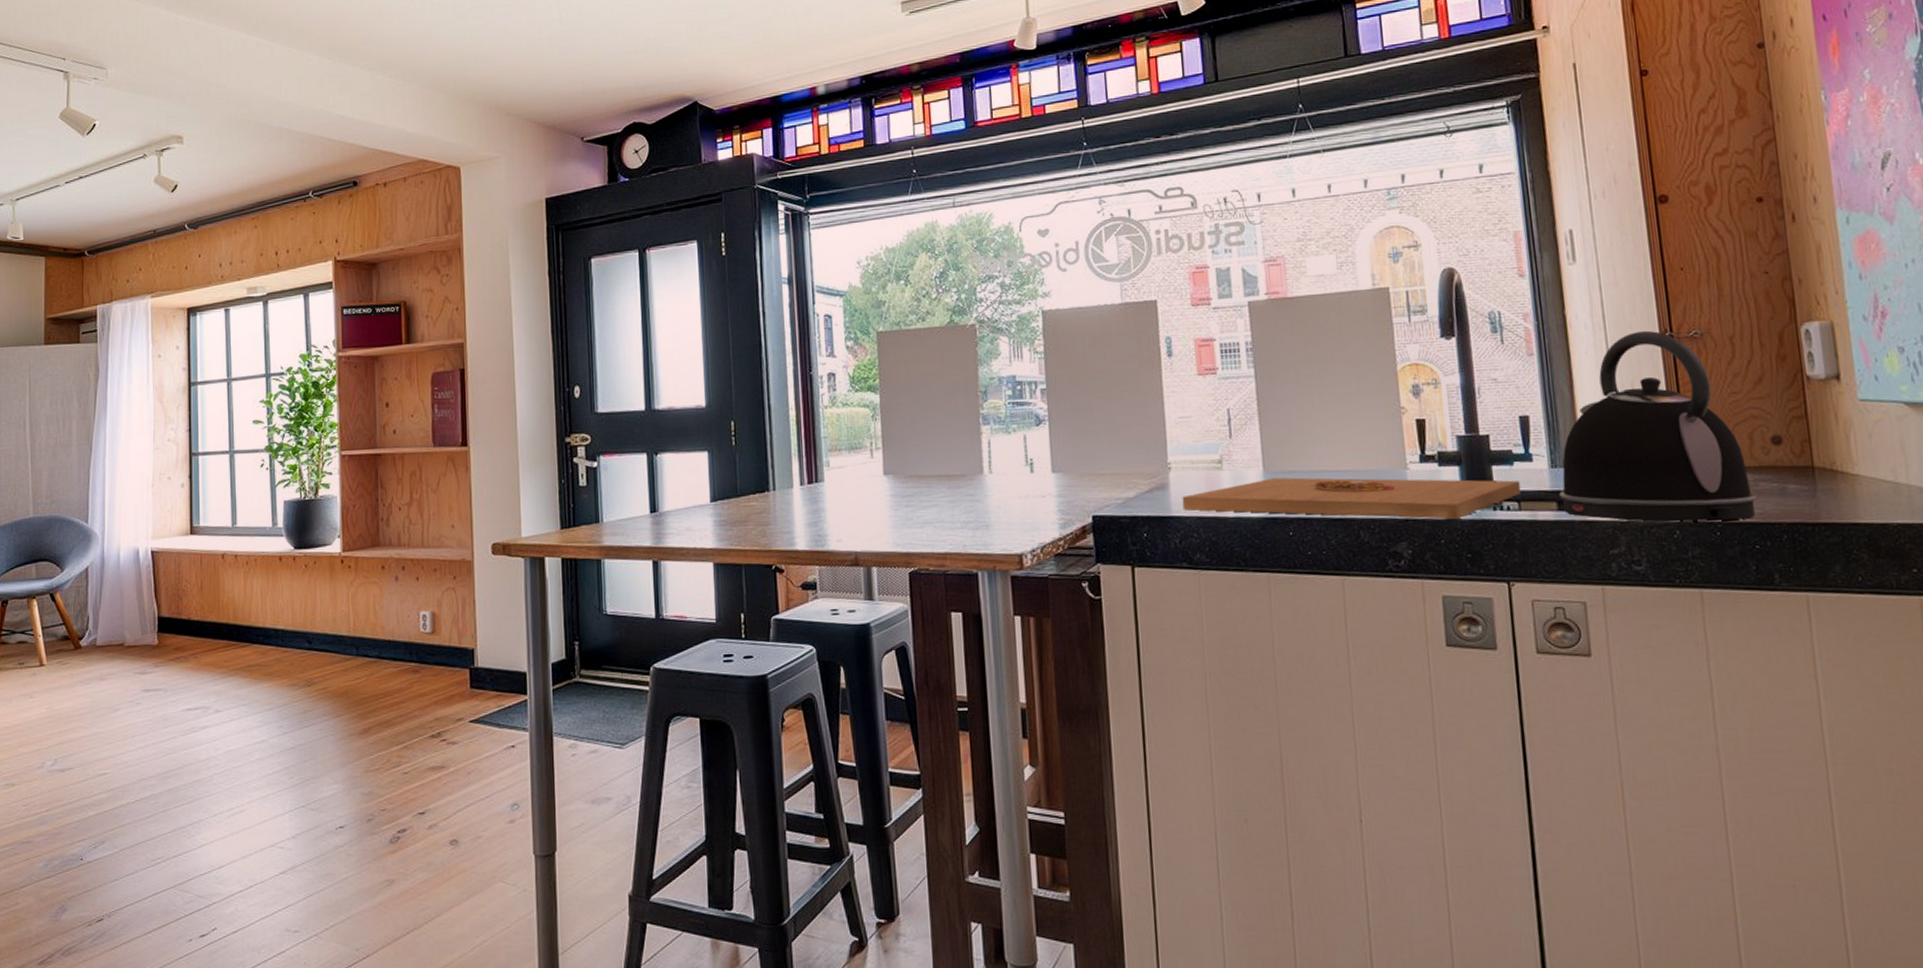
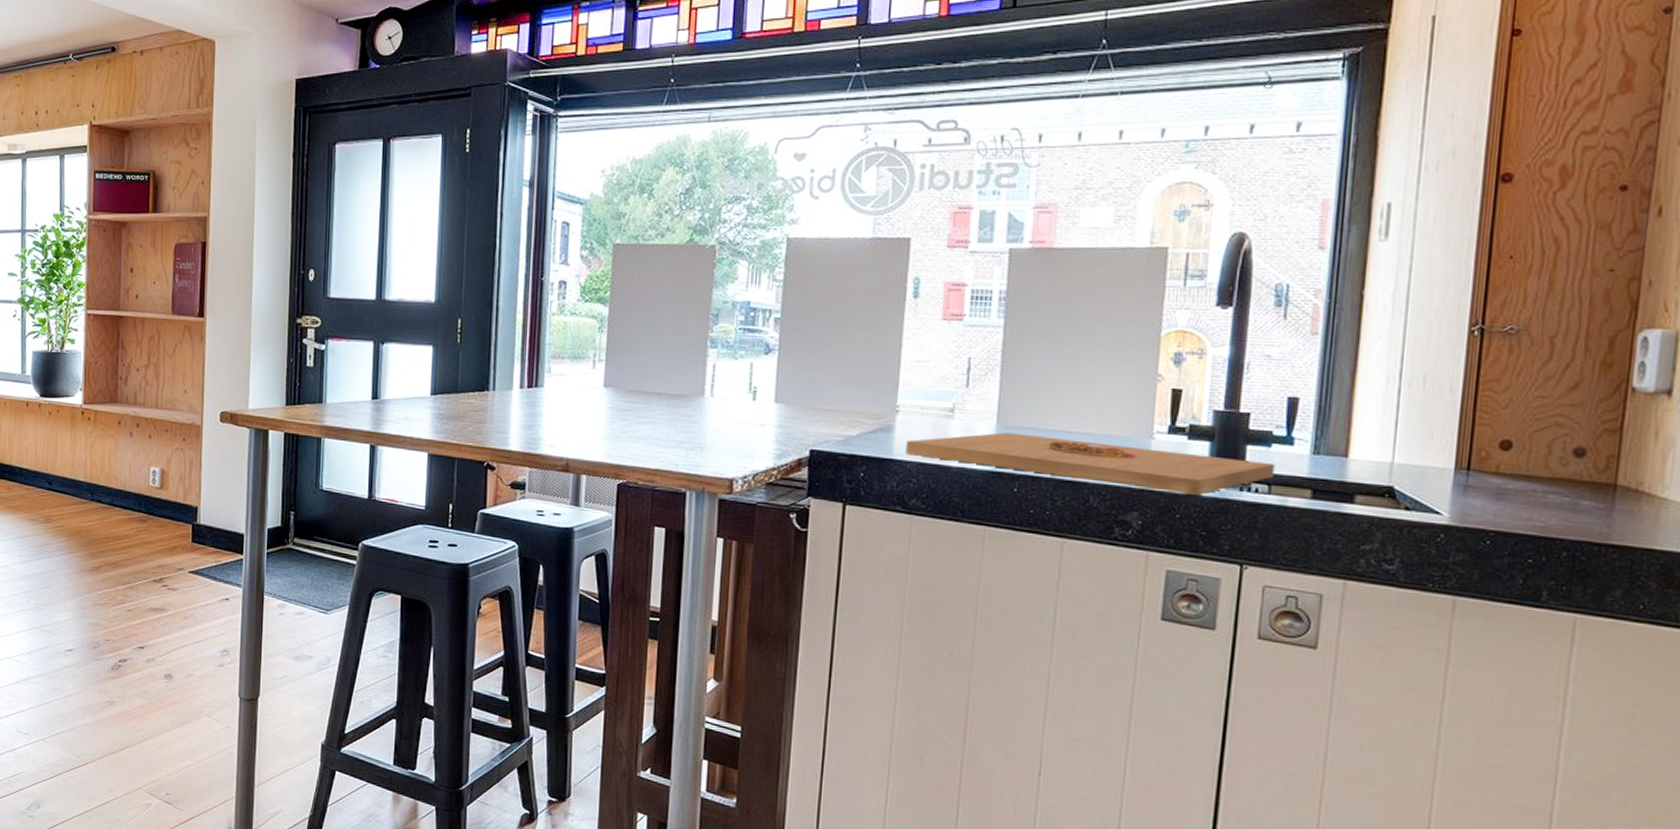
kettle: present [1559,330,1758,522] -> none [1316,320,1543,531]

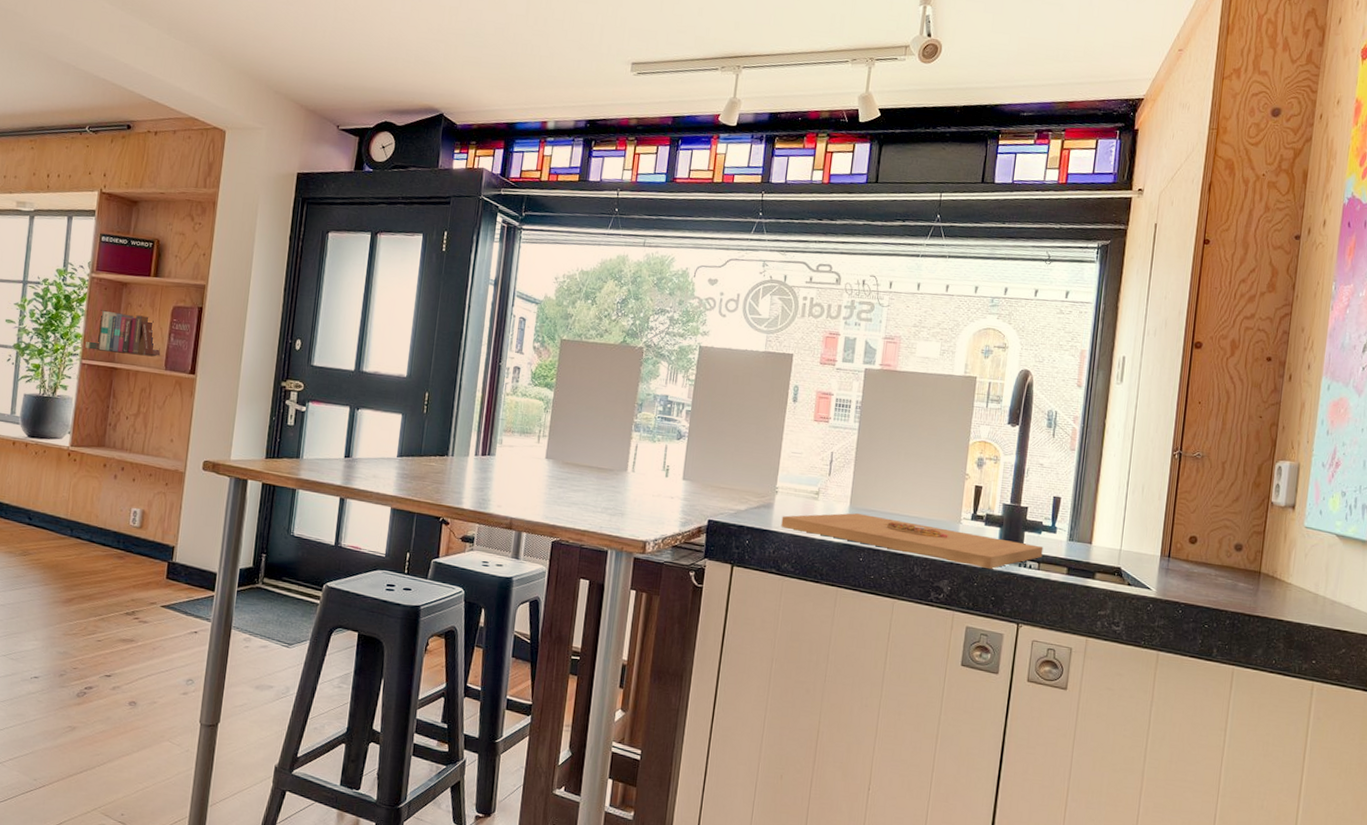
books: none [89,254,167,301] -> present [85,310,161,357]

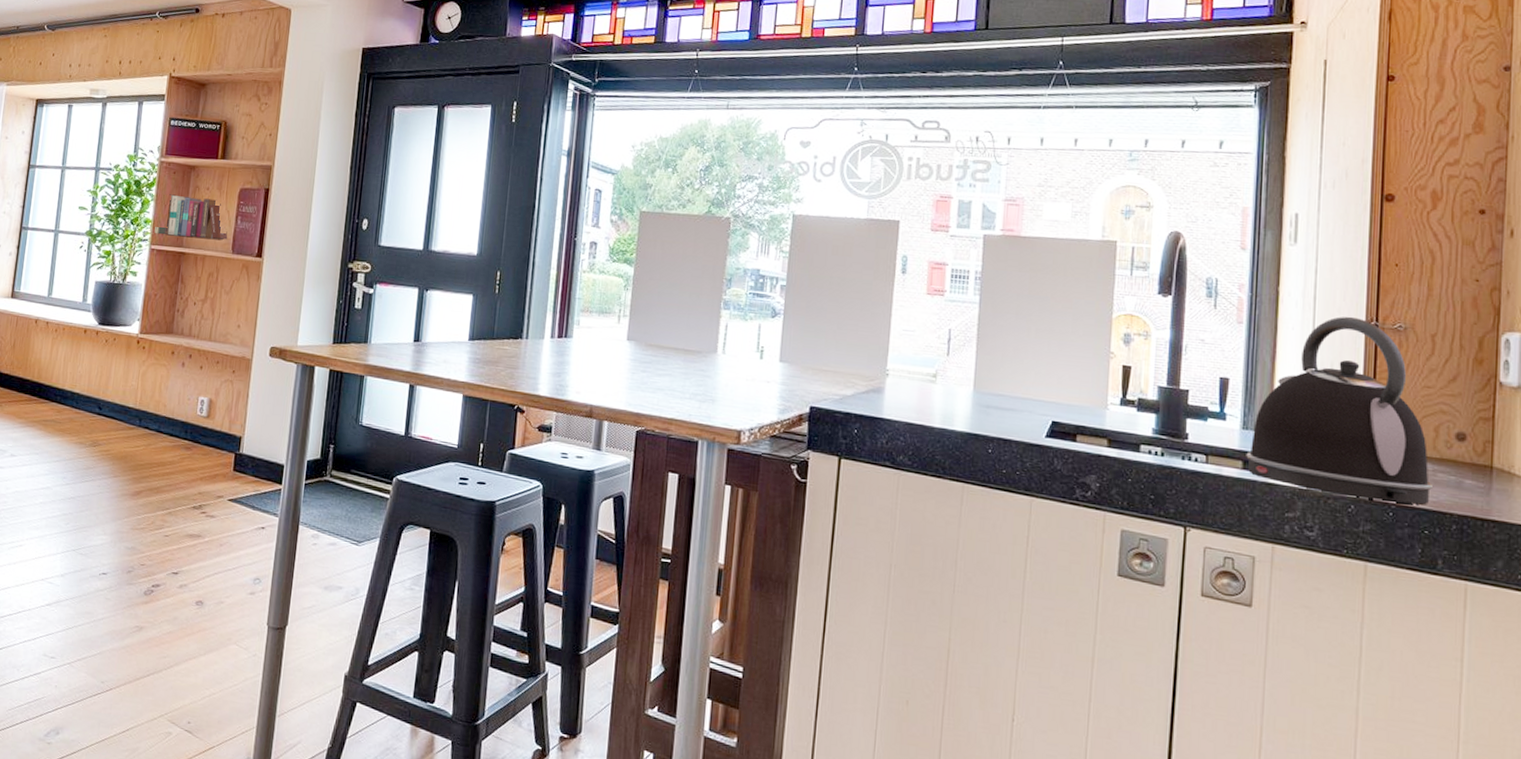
platter: present [781,513,1043,569] -> none [894,398,1211,462]
kettle: none [1070,445,1215,604] -> present [1246,316,1434,505]

